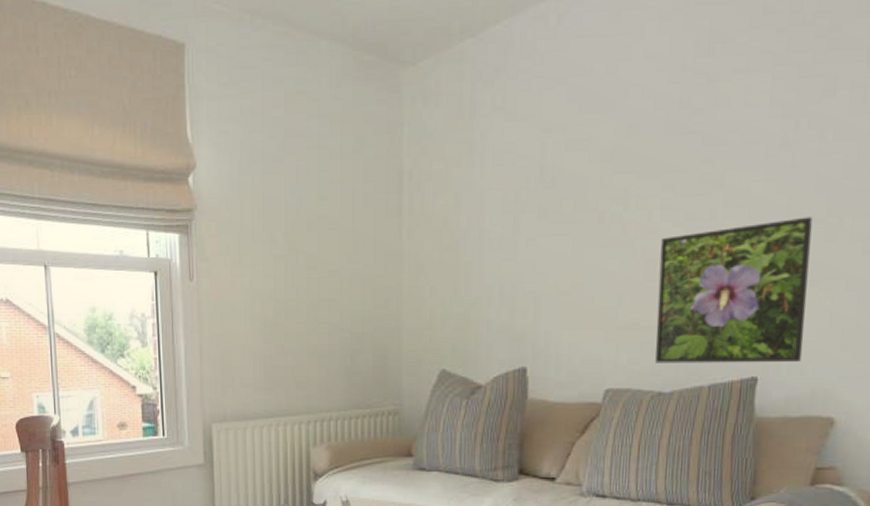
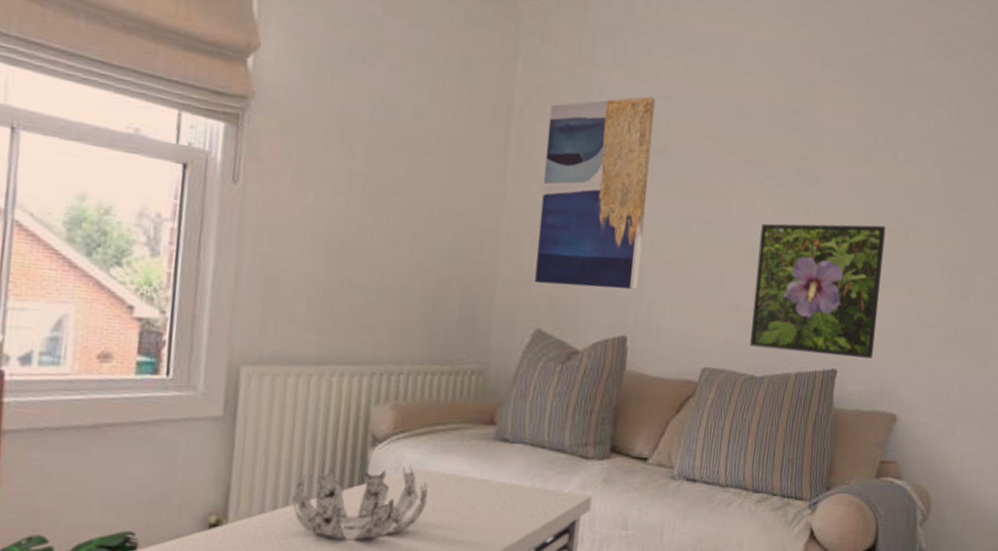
wall art: none [435,133,539,329] -> present [535,96,656,290]

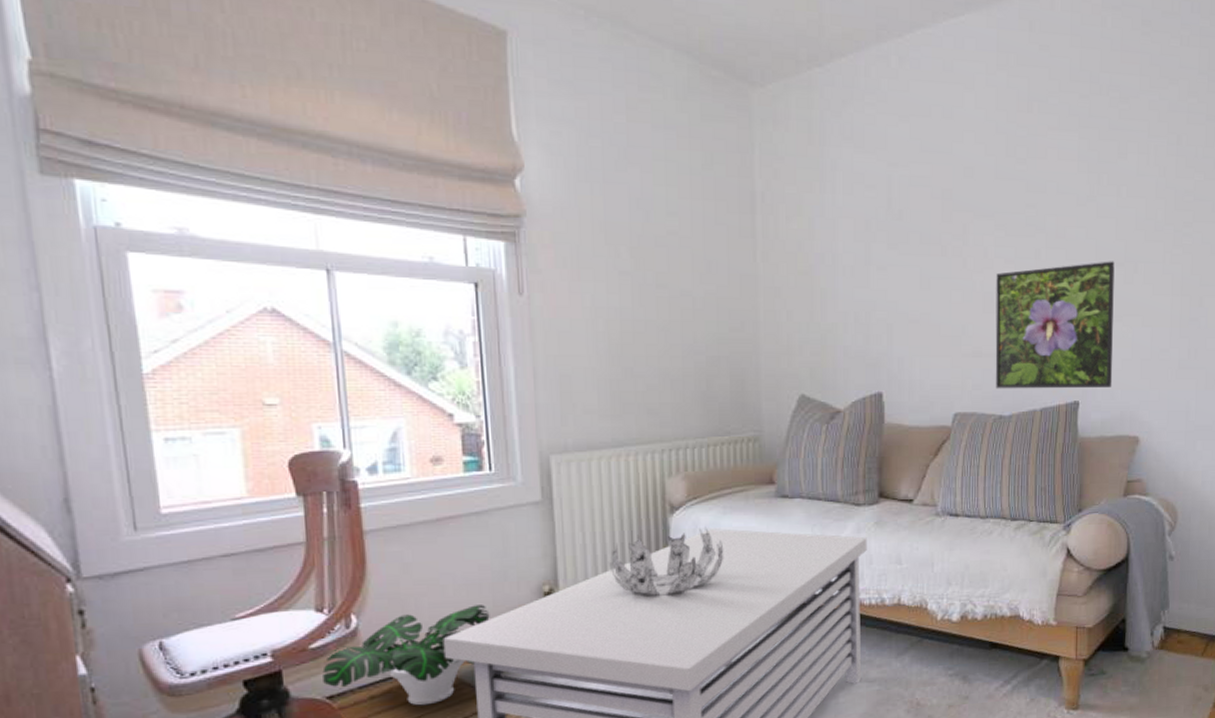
wall art: present [535,96,656,290] -> none [789,166,887,353]

